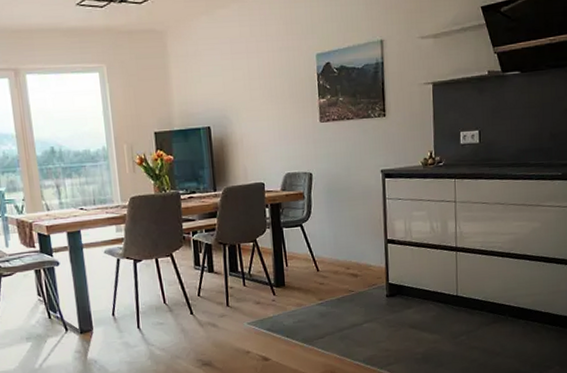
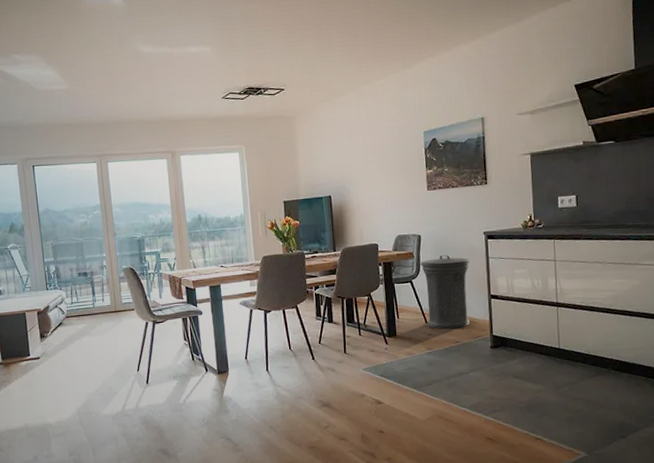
trash can: none [311,195,365,277] -> present [420,254,470,329]

